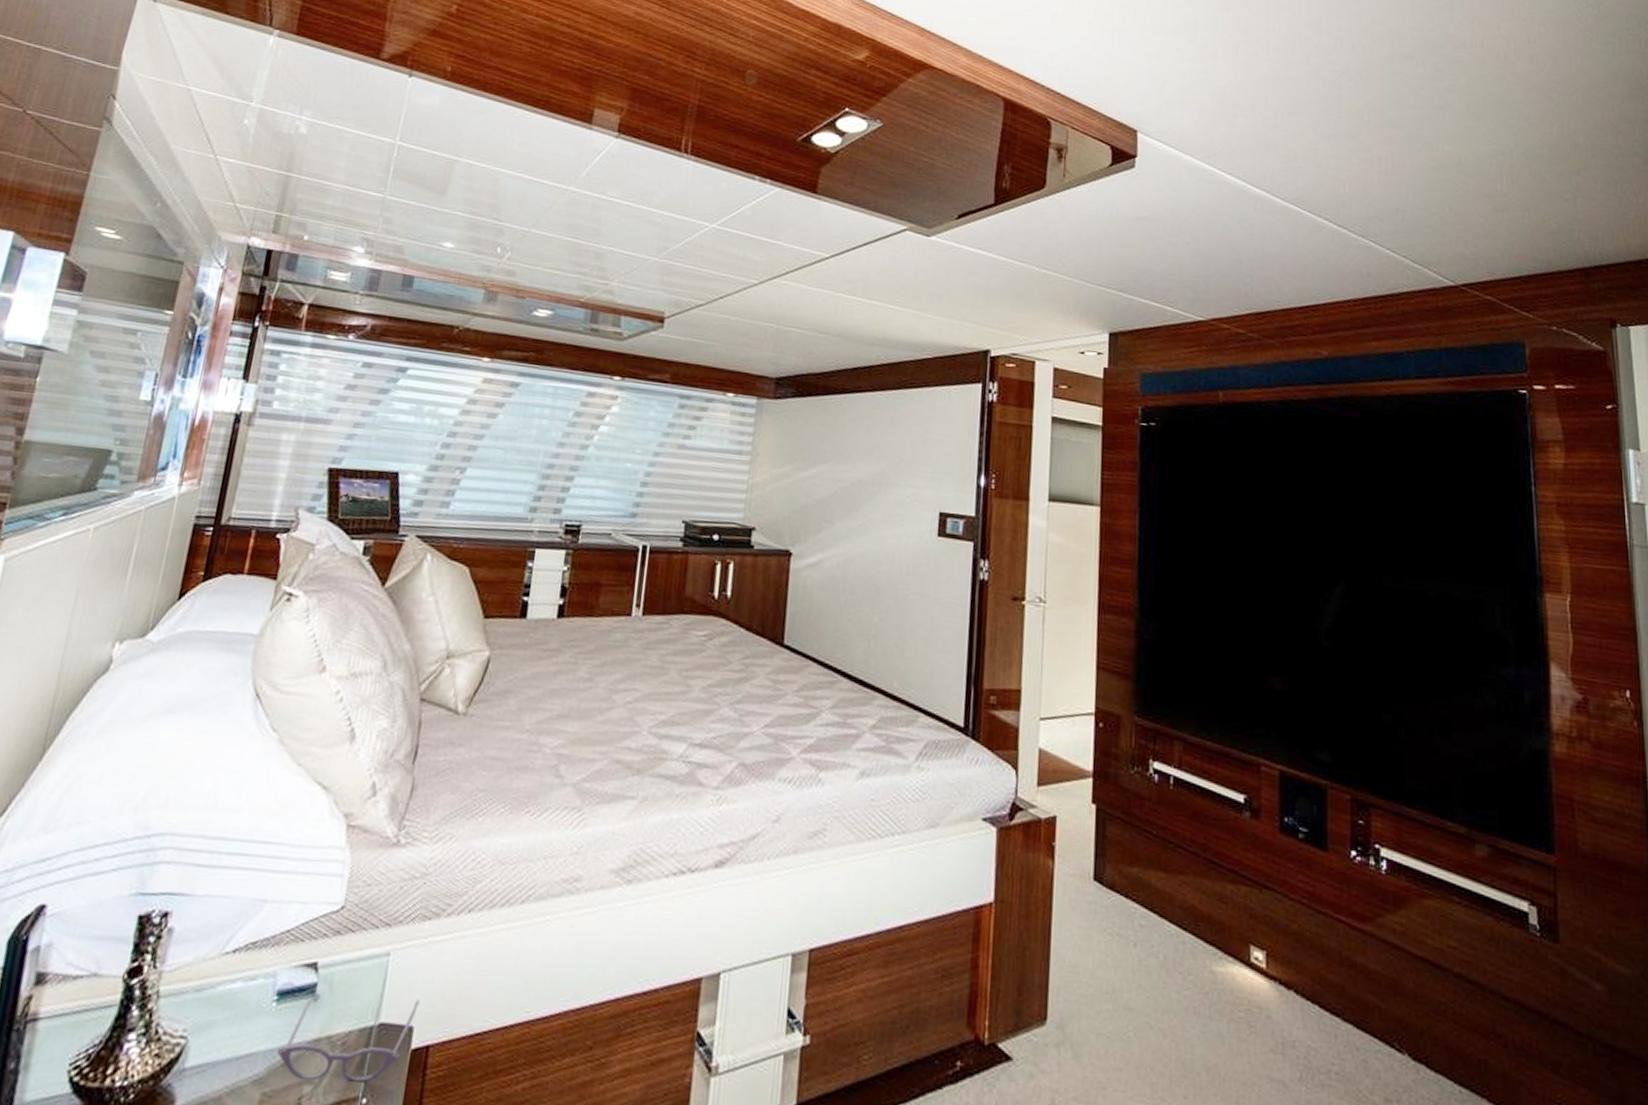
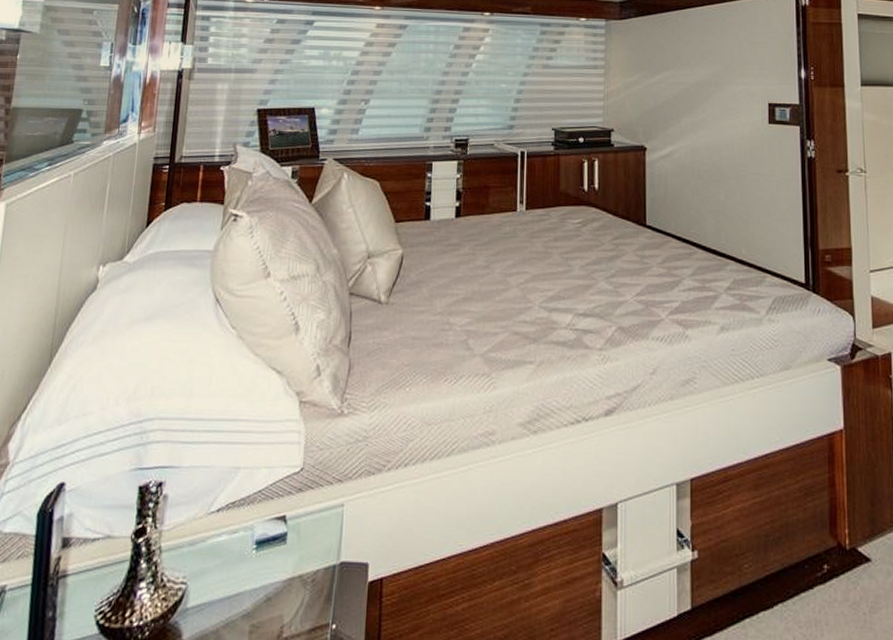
eyeglasses: present [276,994,421,1083] -> none [259,540,372,613]

